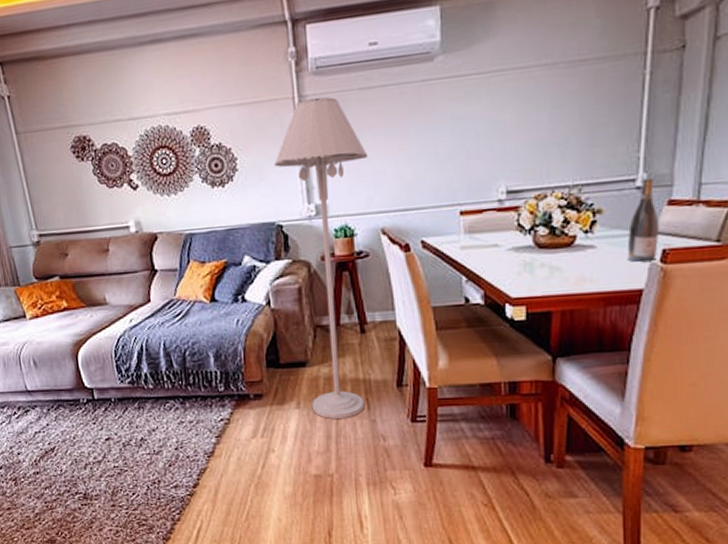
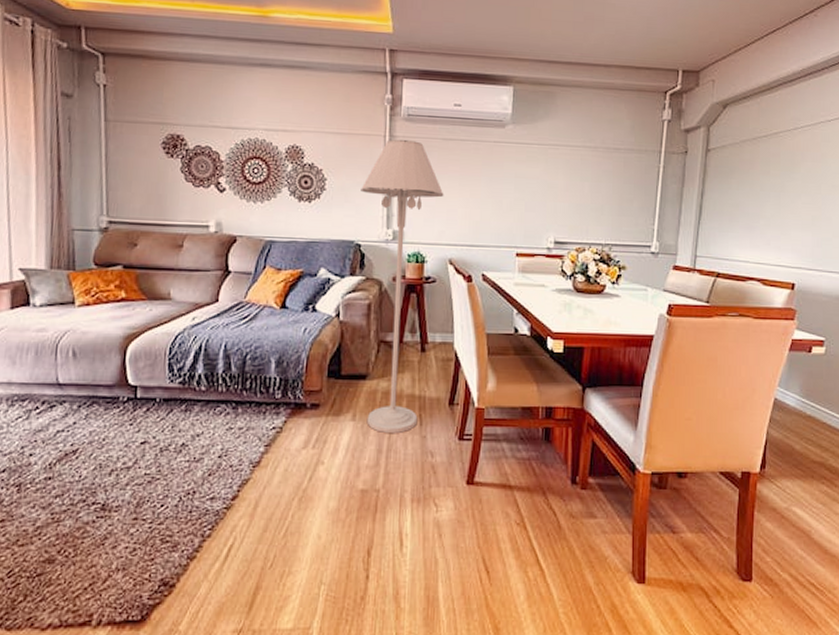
wine bottle: present [627,177,660,263] -> none [643,246,667,314]

